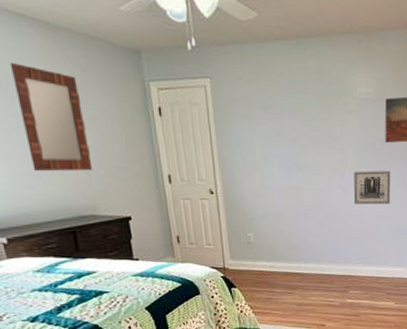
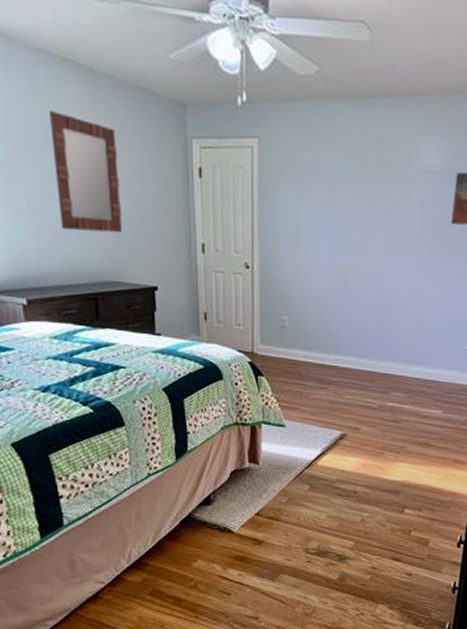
wall art: present [353,171,391,204] -> none [407,254,454,296]

